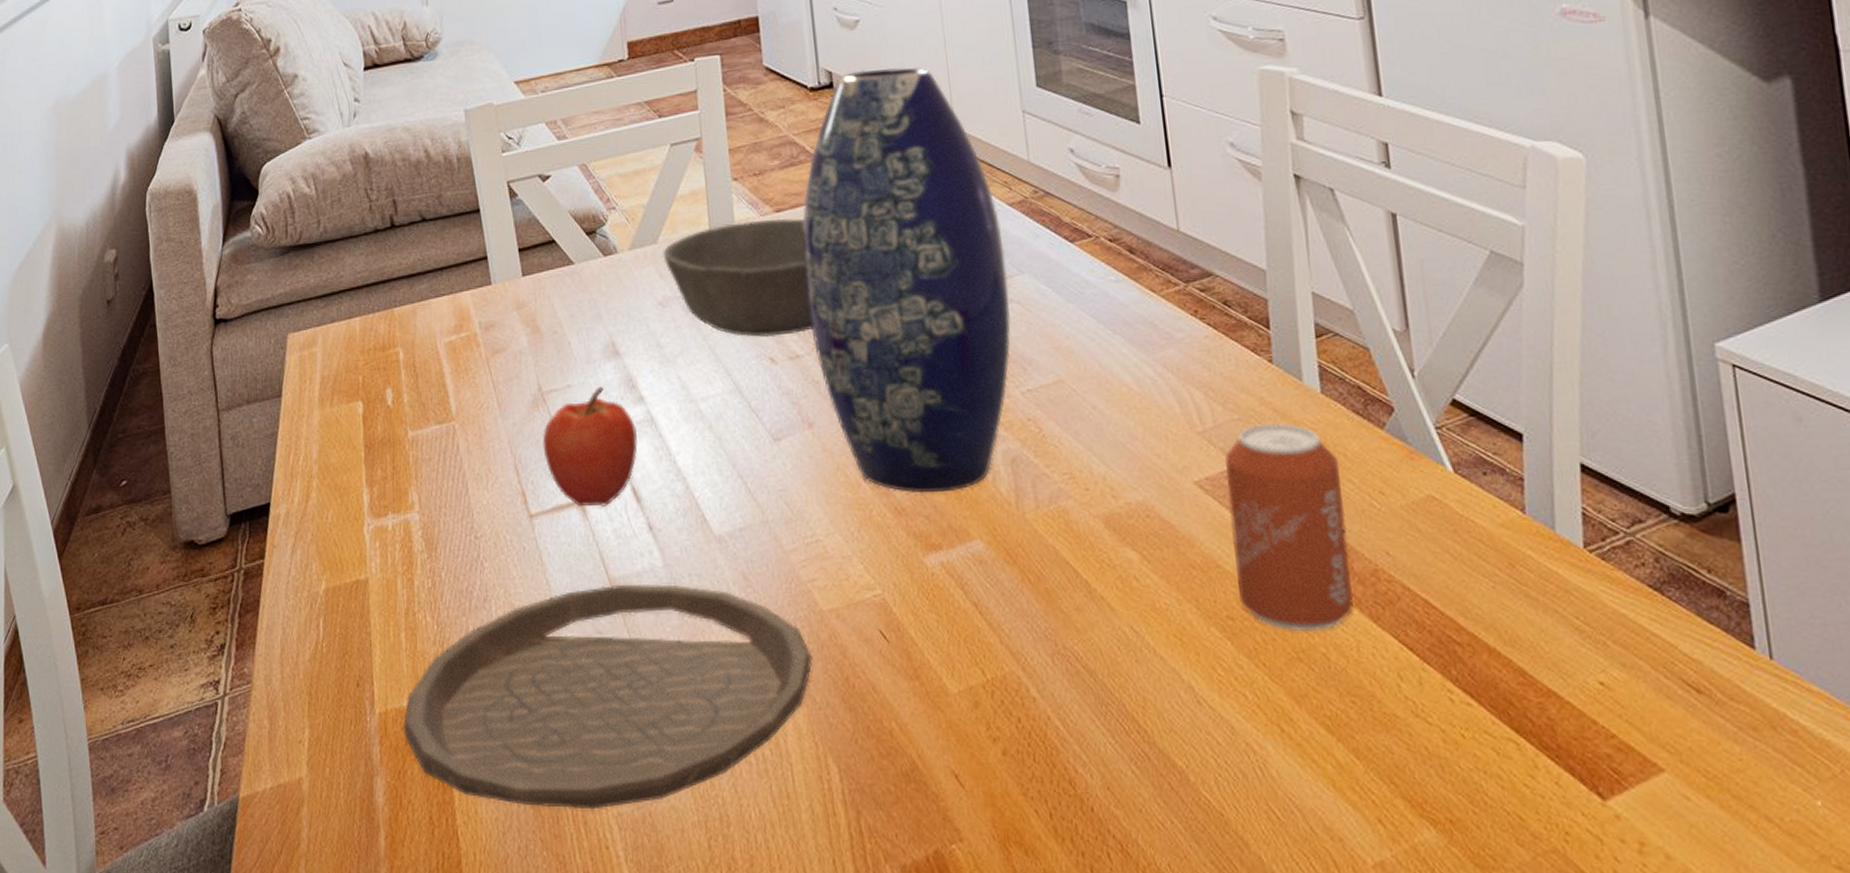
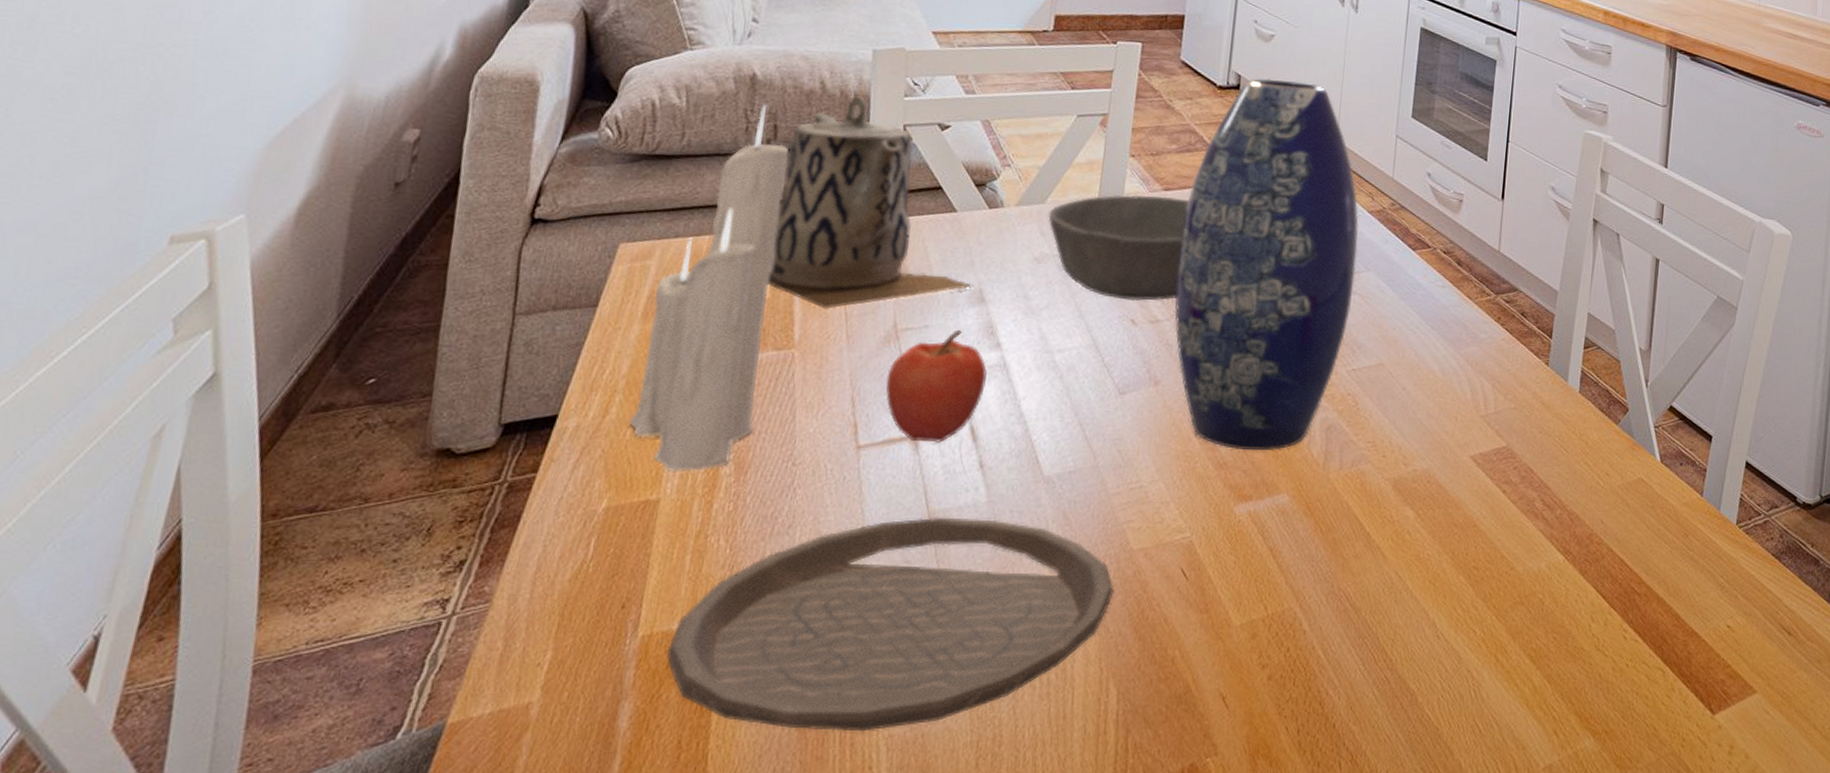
candle: none [326,181,435,552] -> present [629,105,790,473]
teapot: none [409,159,605,378] -> present [768,96,973,309]
can: present [1225,422,1355,632] -> none [1486,413,1582,581]

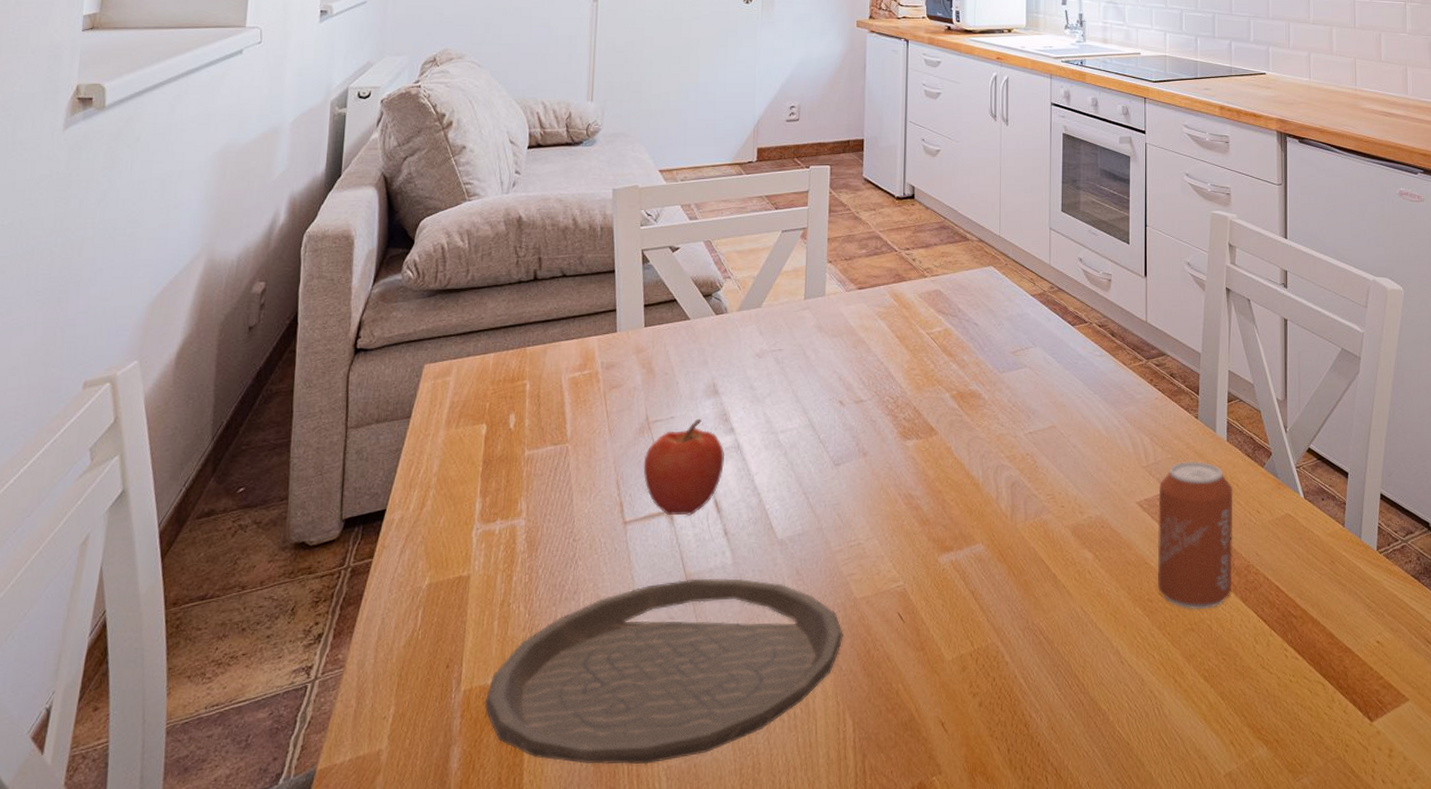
candle: present [629,105,790,473] -> none [442,241,552,552]
teapot: present [768,96,973,309] -> none [543,229,708,408]
bowl: present [1048,194,1190,301] -> none [764,294,880,385]
vase: present [1175,78,1359,451] -> none [874,187,1025,508]
can: none [1486,413,1582,581] -> present [1157,461,1233,610]

